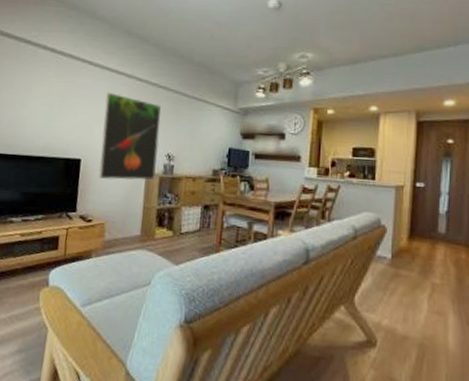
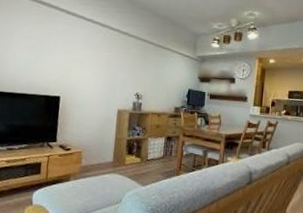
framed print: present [98,92,162,180] -> none [76,38,131,115]

